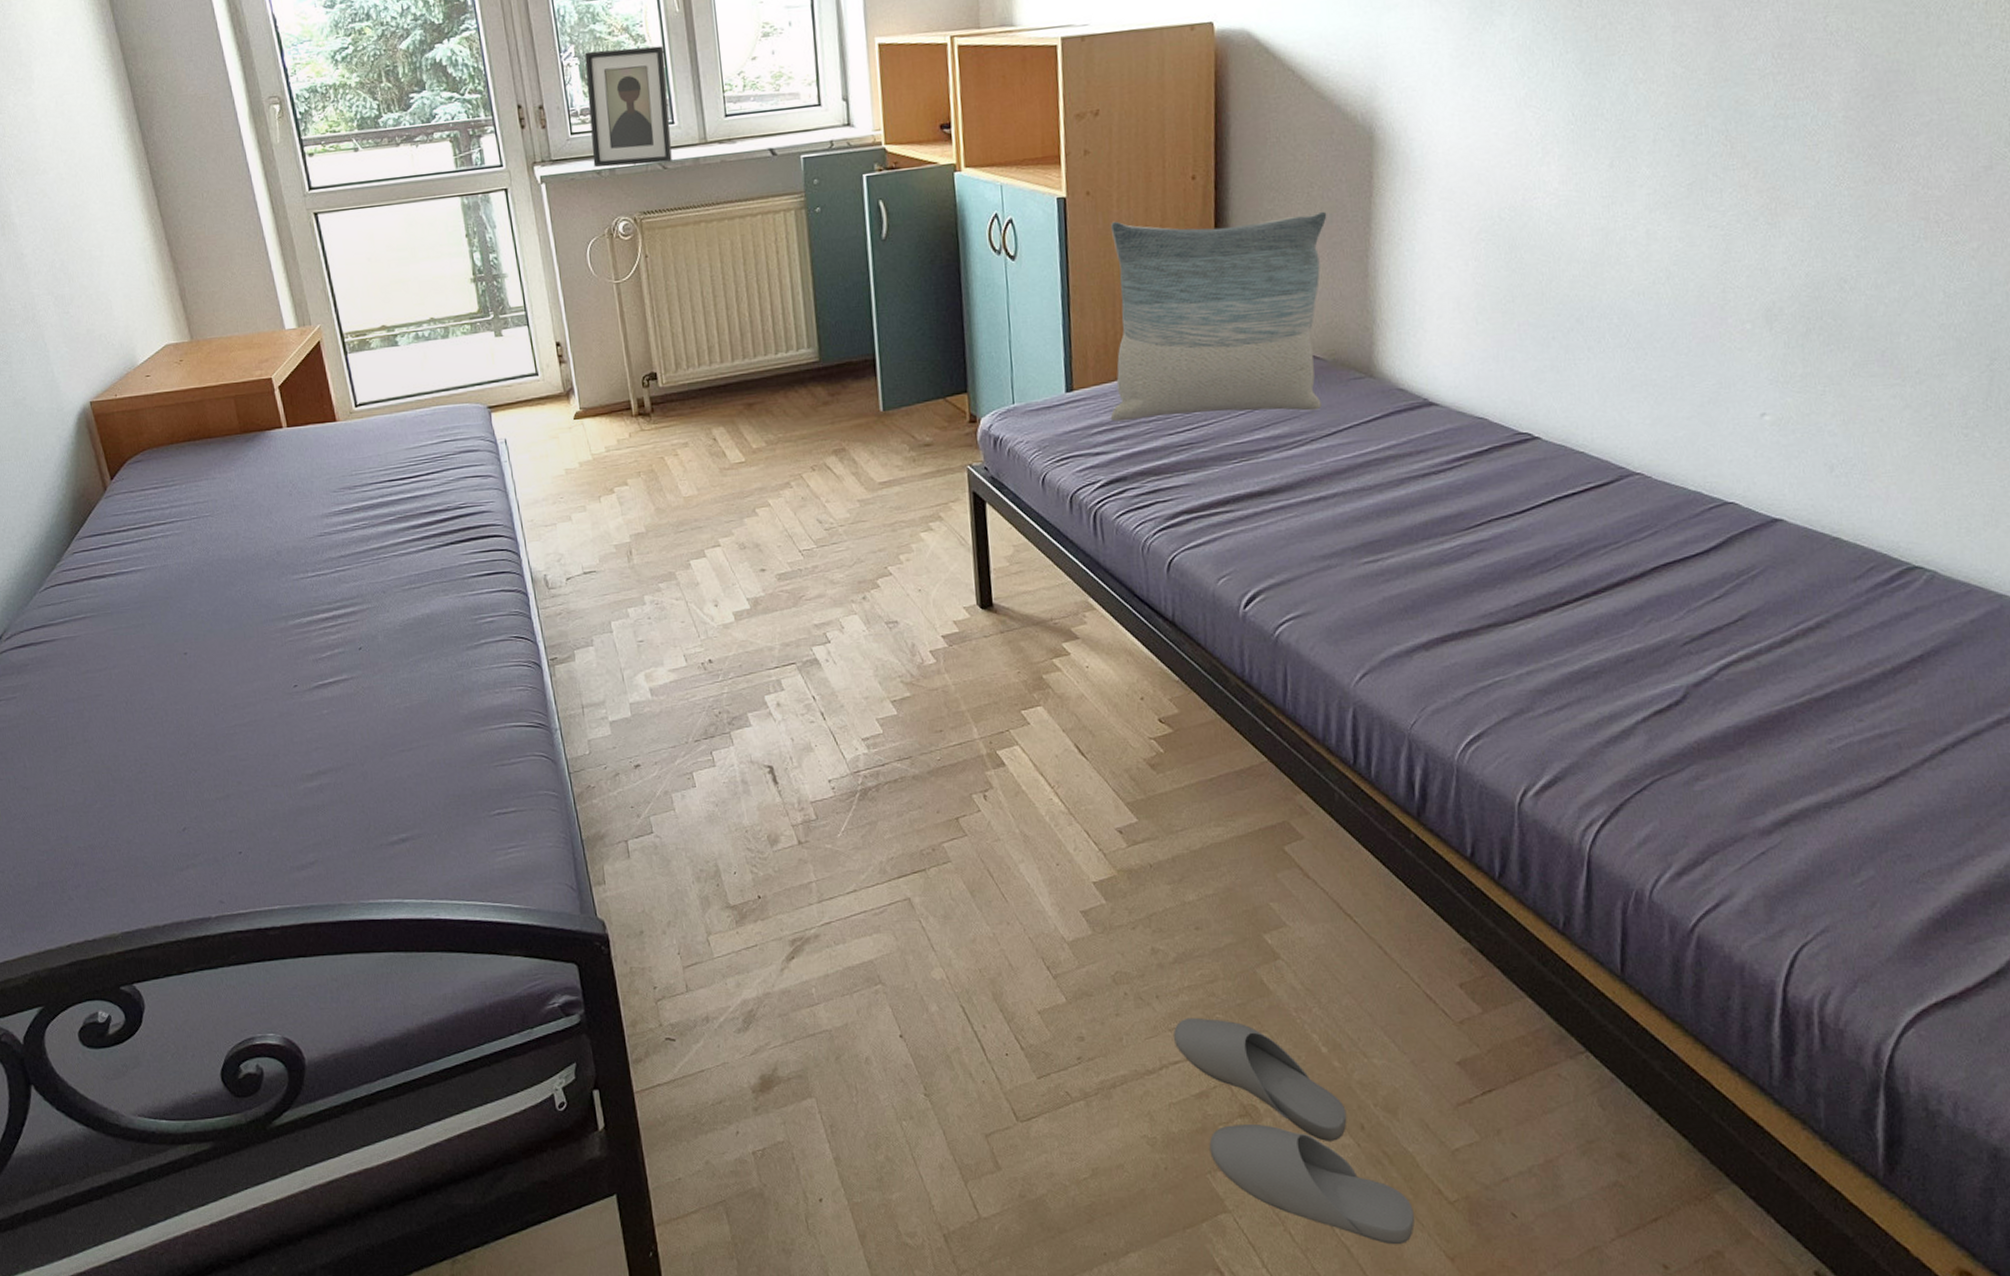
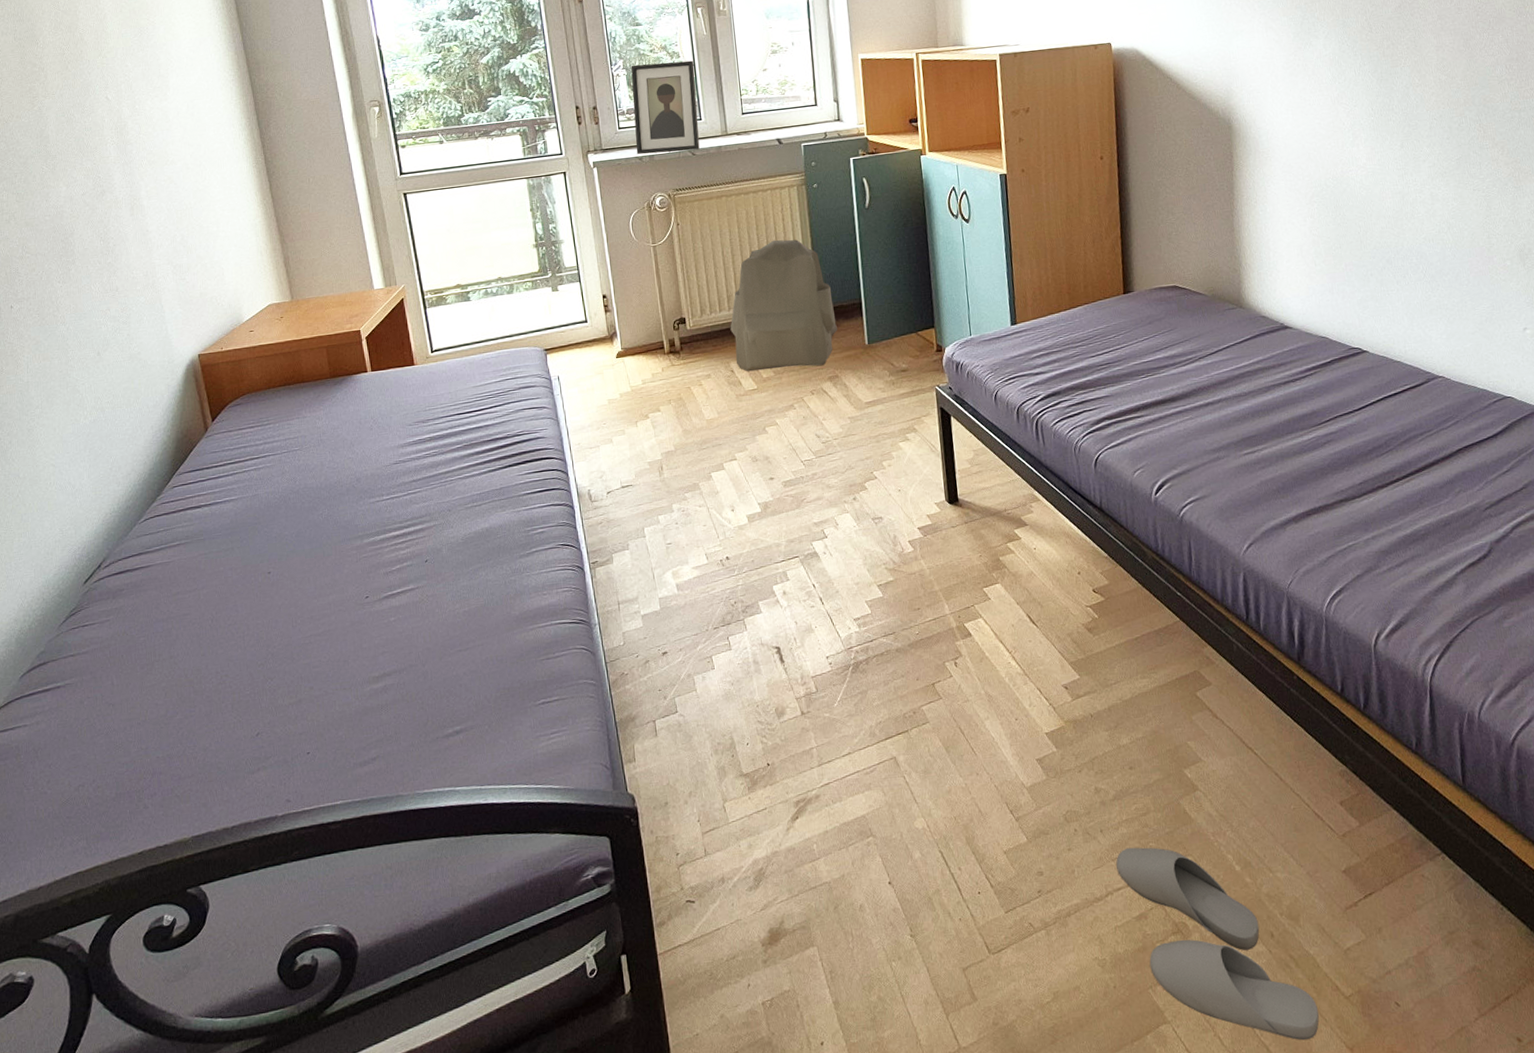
backpack: none [711,277,846,441] -> present [730,239,838,372]
pillow: present [1110,211,1327,422] -> none [1040,182,1206,348]

